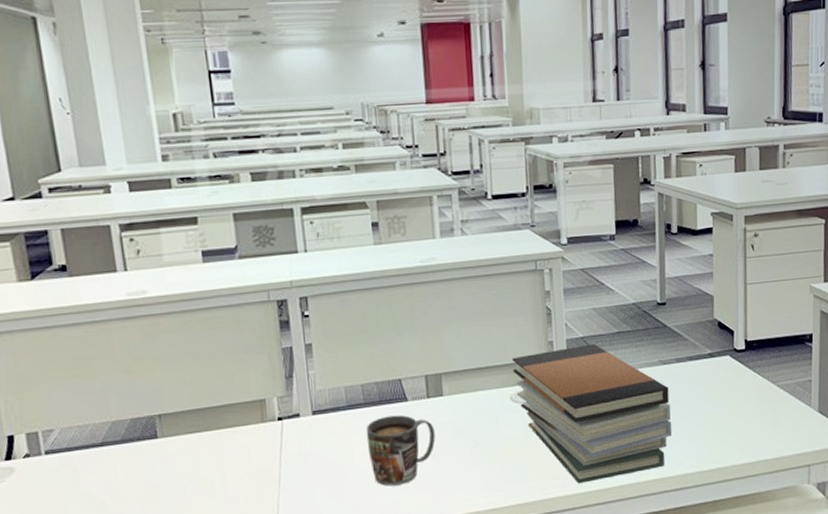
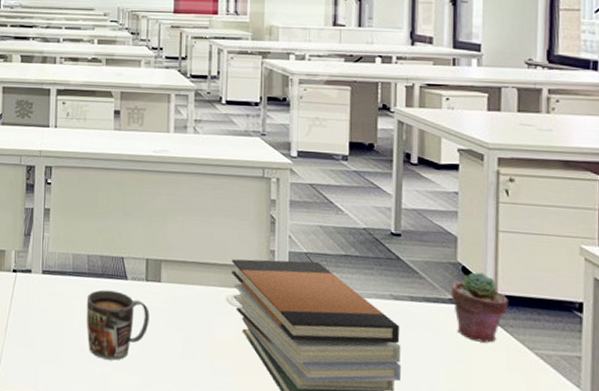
potted succulent: none [710,324,756,387] -> present [451,272,509,343]

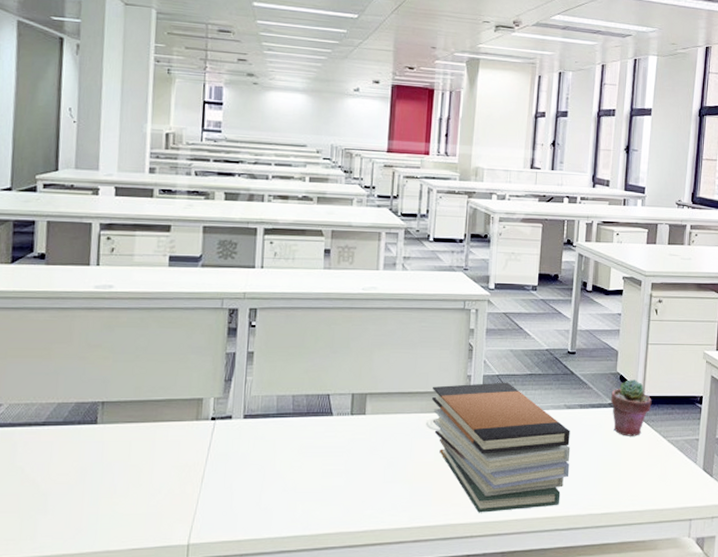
mug: present [86,289,150,361] -> none [289,428,354,495]

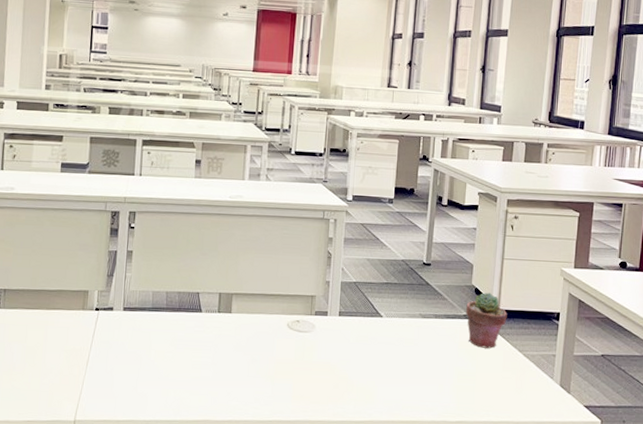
book stack: present [431,382,571,513] -> none [292,289,426,412]

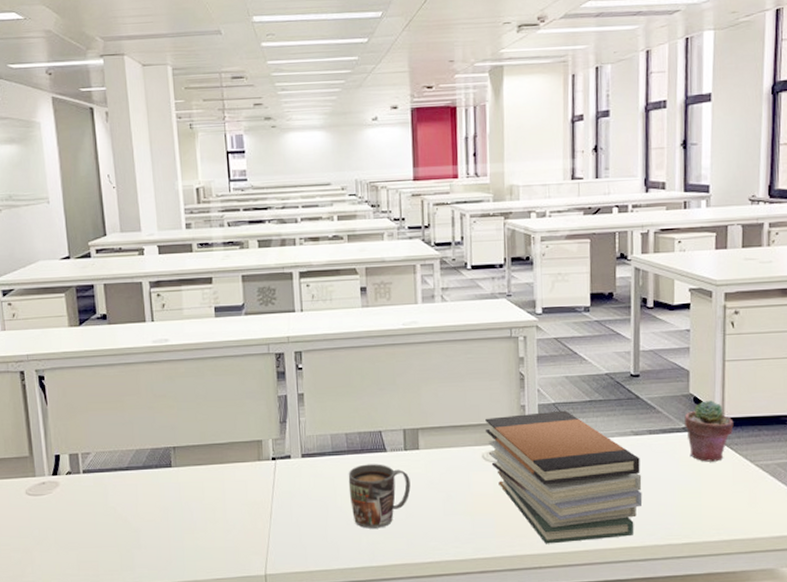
mug: none [163,322,220,384] -> present [348,464,411,529]
book stack: none [292,289,426,412] -> present [485,410,643,544]

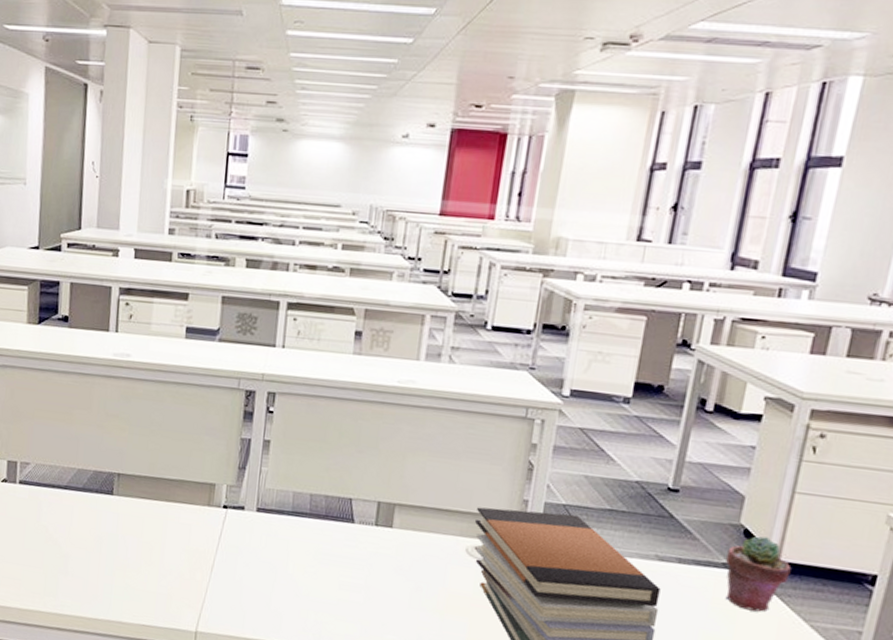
mug: present [348,464,411,529] -> none [303,532,376,608]

